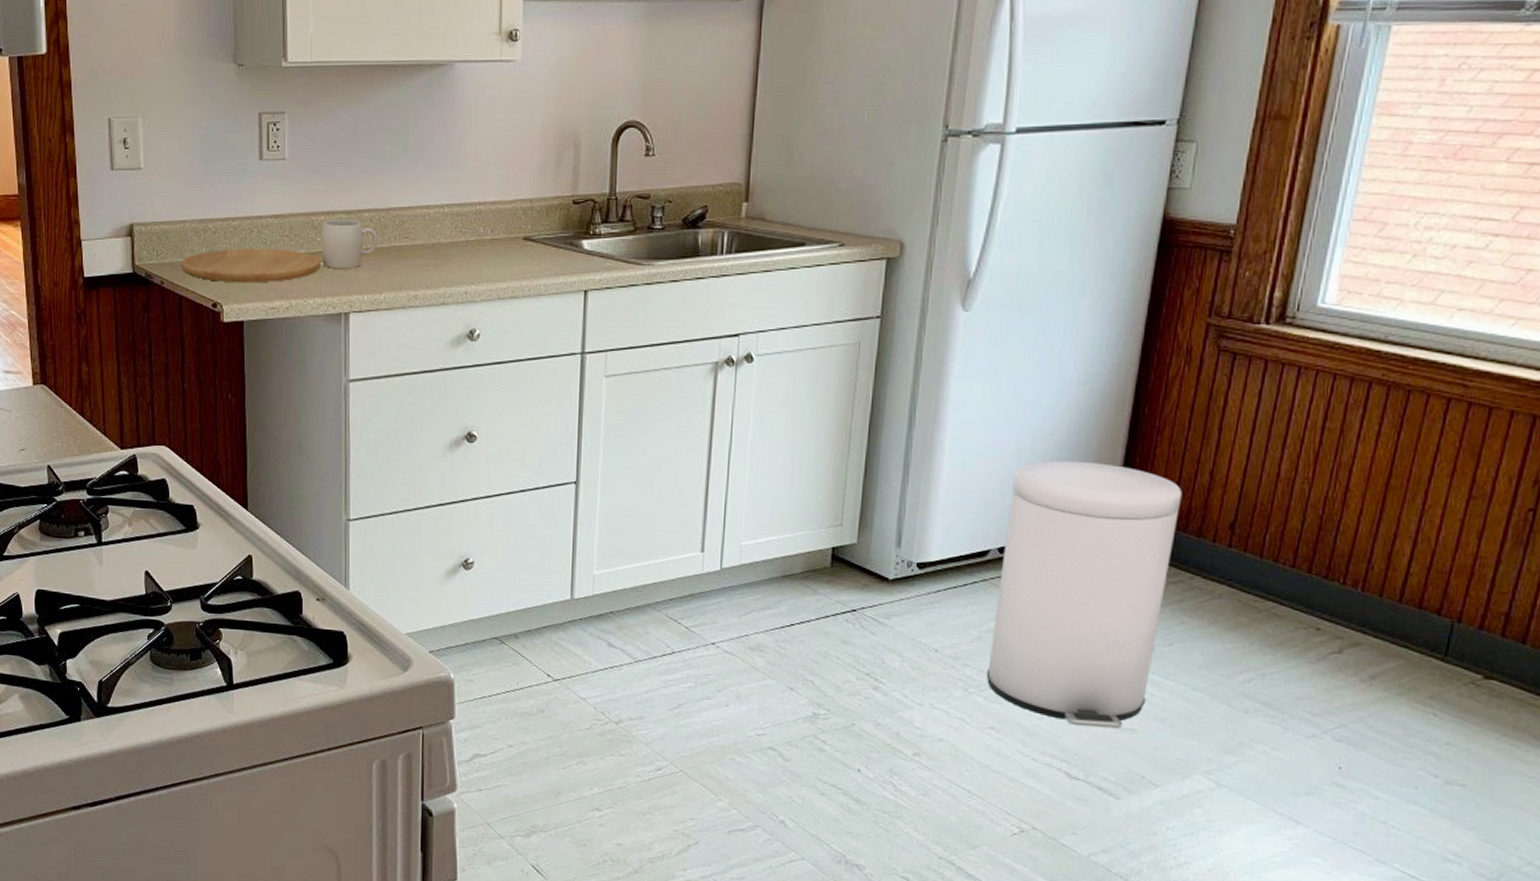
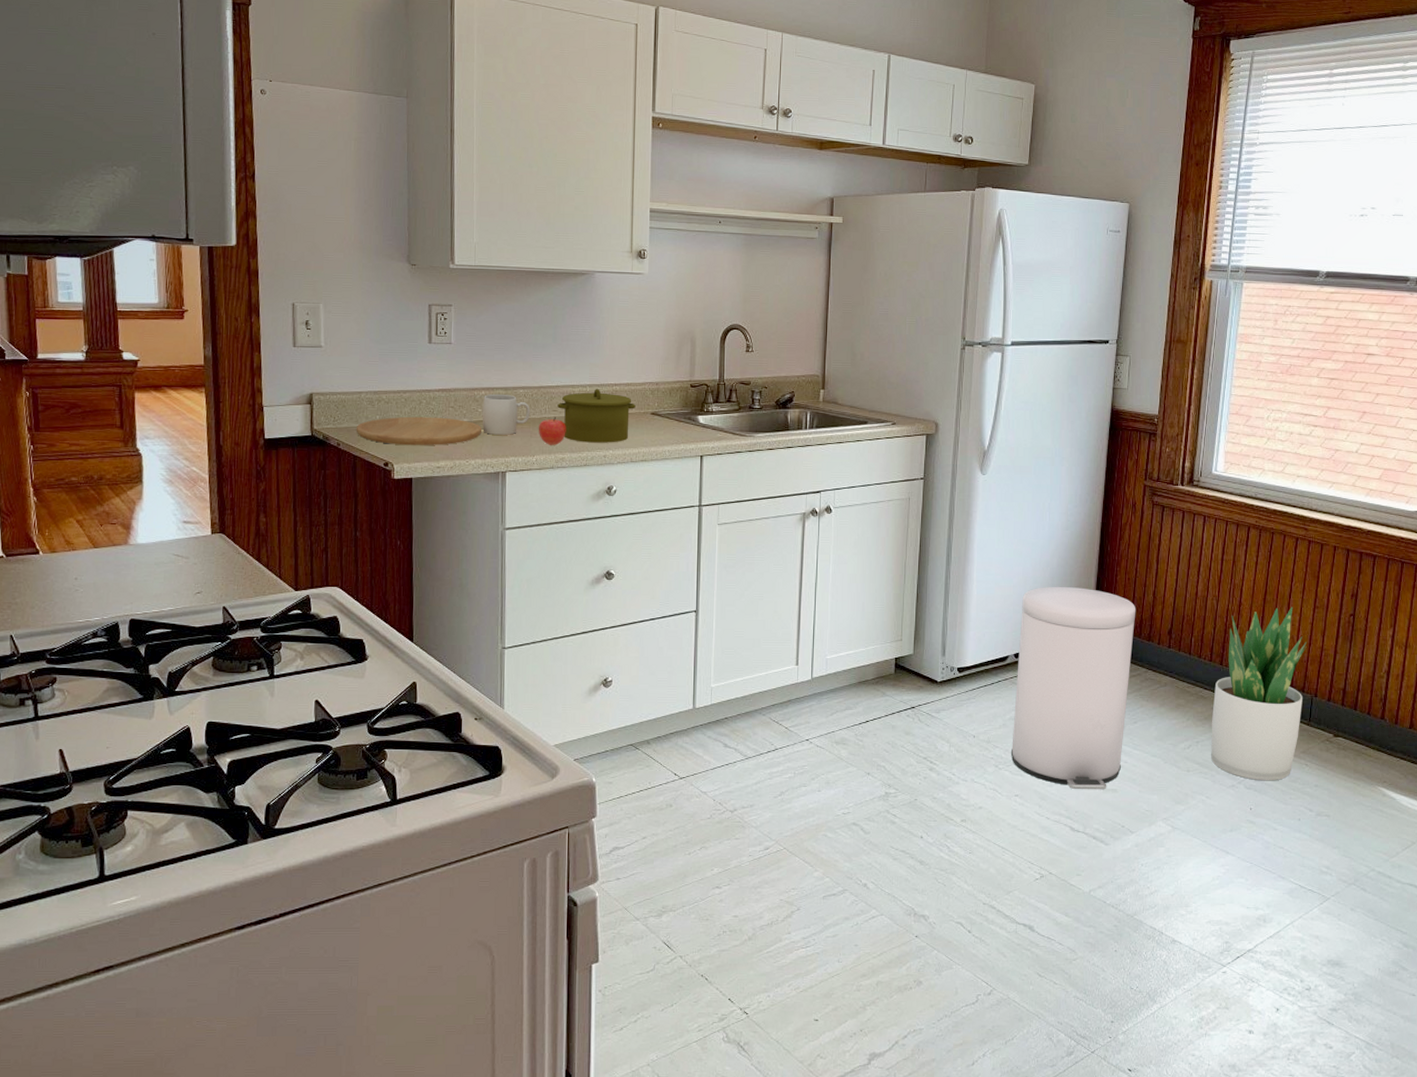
fruit: none [386,246,420,280] -> present [538,417,566,445]
cooking pot: none [409,209,504,276] -> present [557,389,636,443]
planter: none [1283,495,1451,734] -> present [1211,606,1307,781]

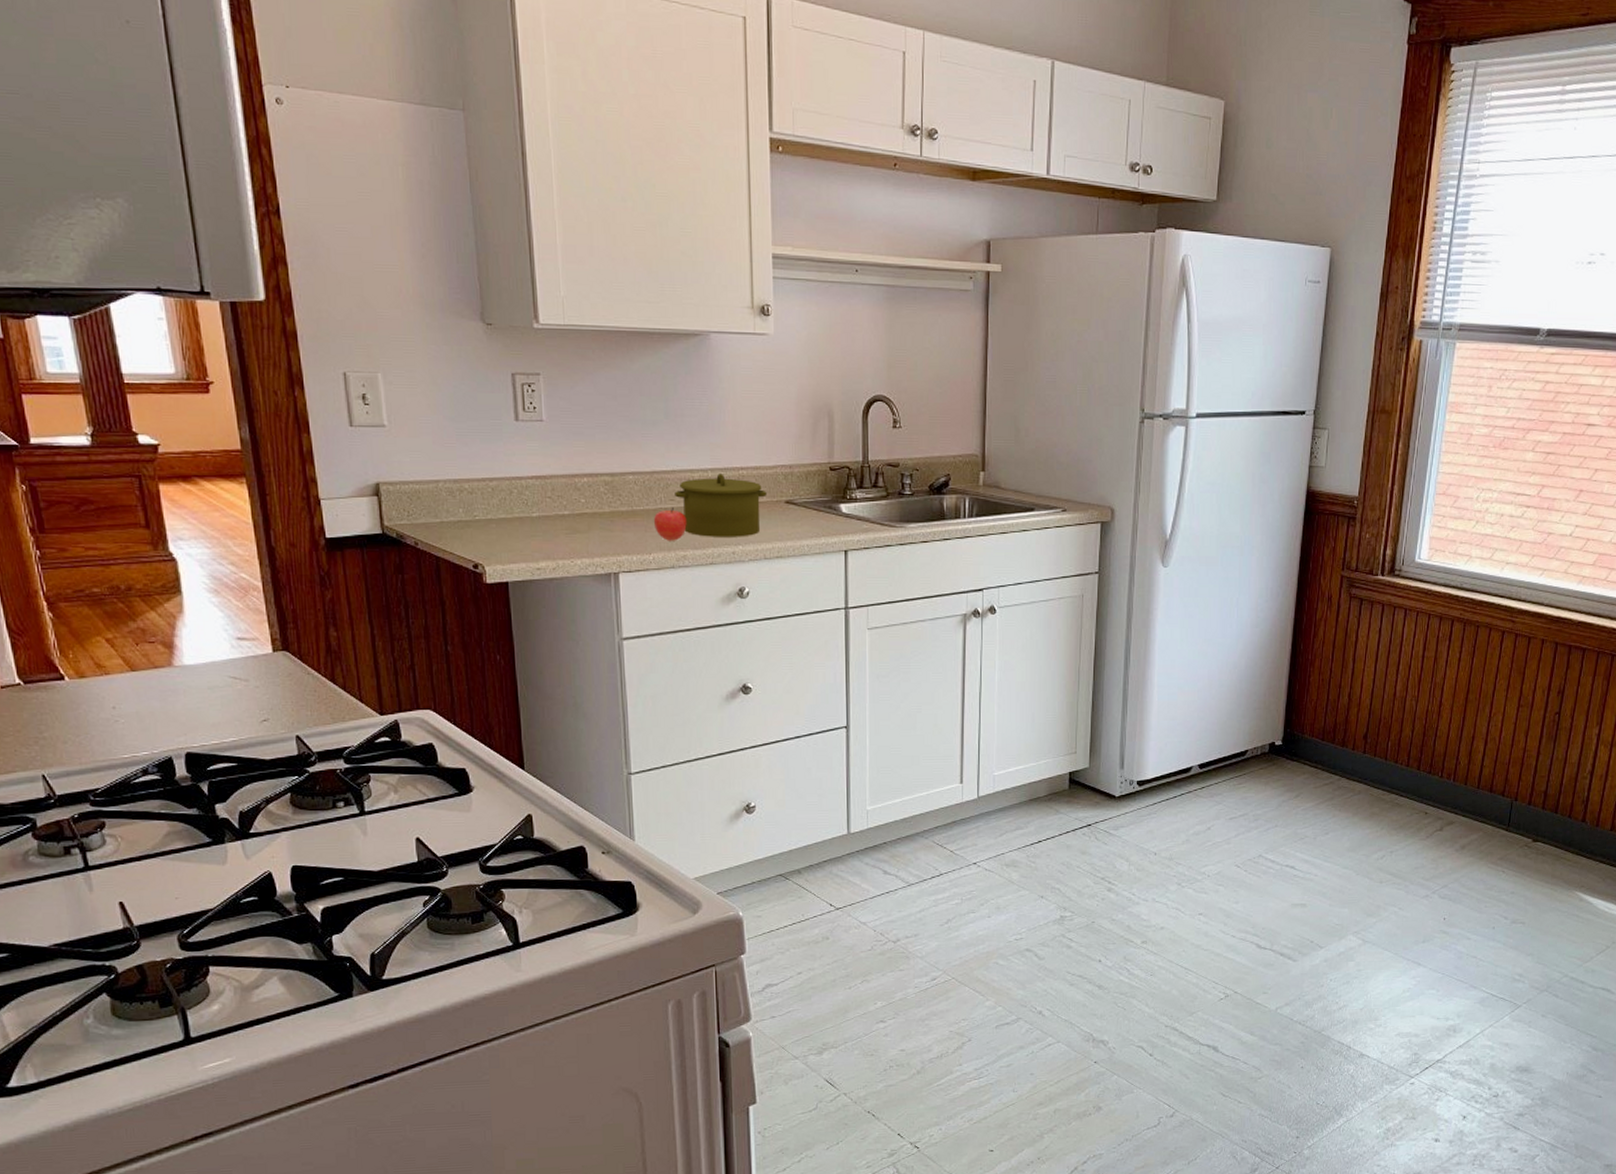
cutting board: present [355,416,481,446] -> none [435,509,587,544]
mug: present [482,393,531,435] -> none [585,480,644,530]
pedal bin: present [1010,586,1136,790] -> none [1194,689,1330,906]
planter: present [1211,606,1307,781] -> none [1405,705,1509,890]

